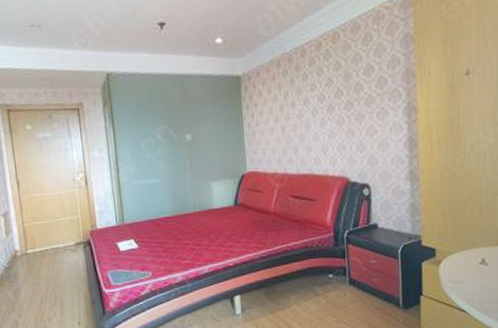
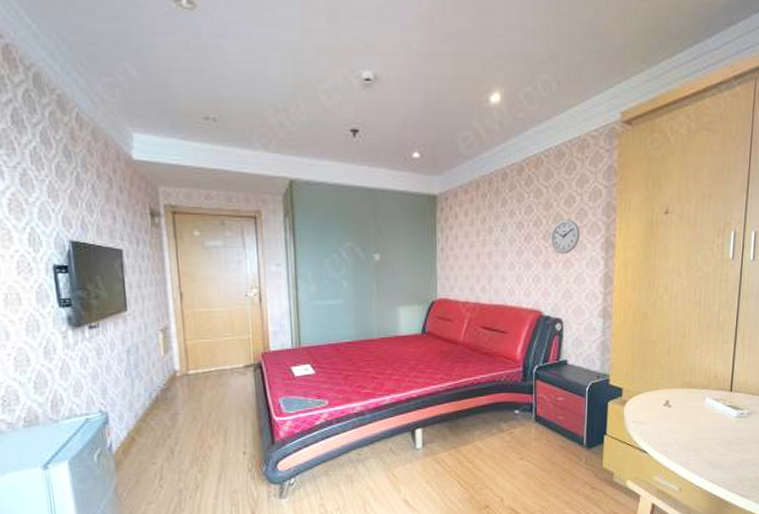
wall clock: none [352,88,381,122] -> present [551,220,580,254]

